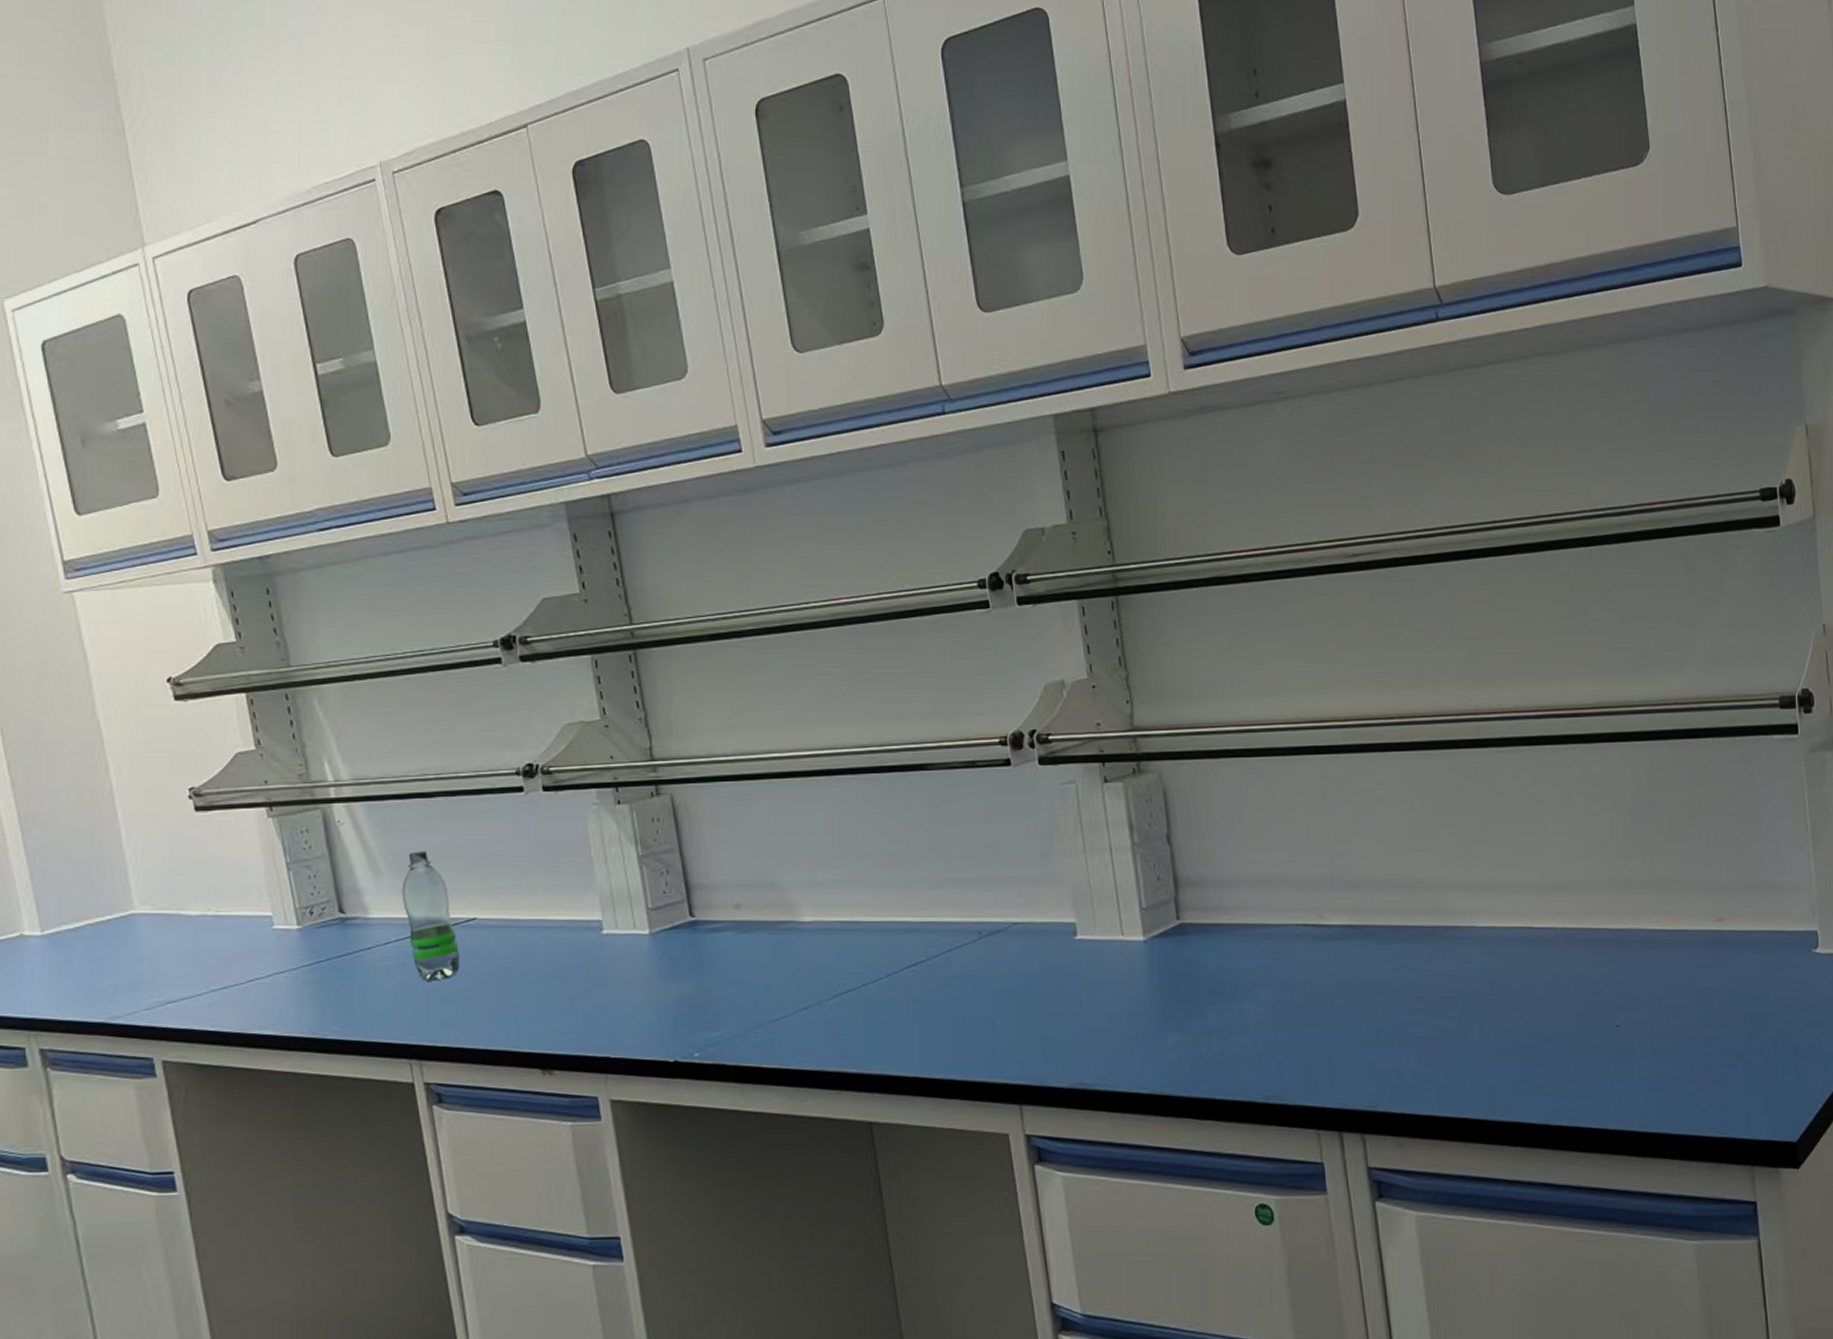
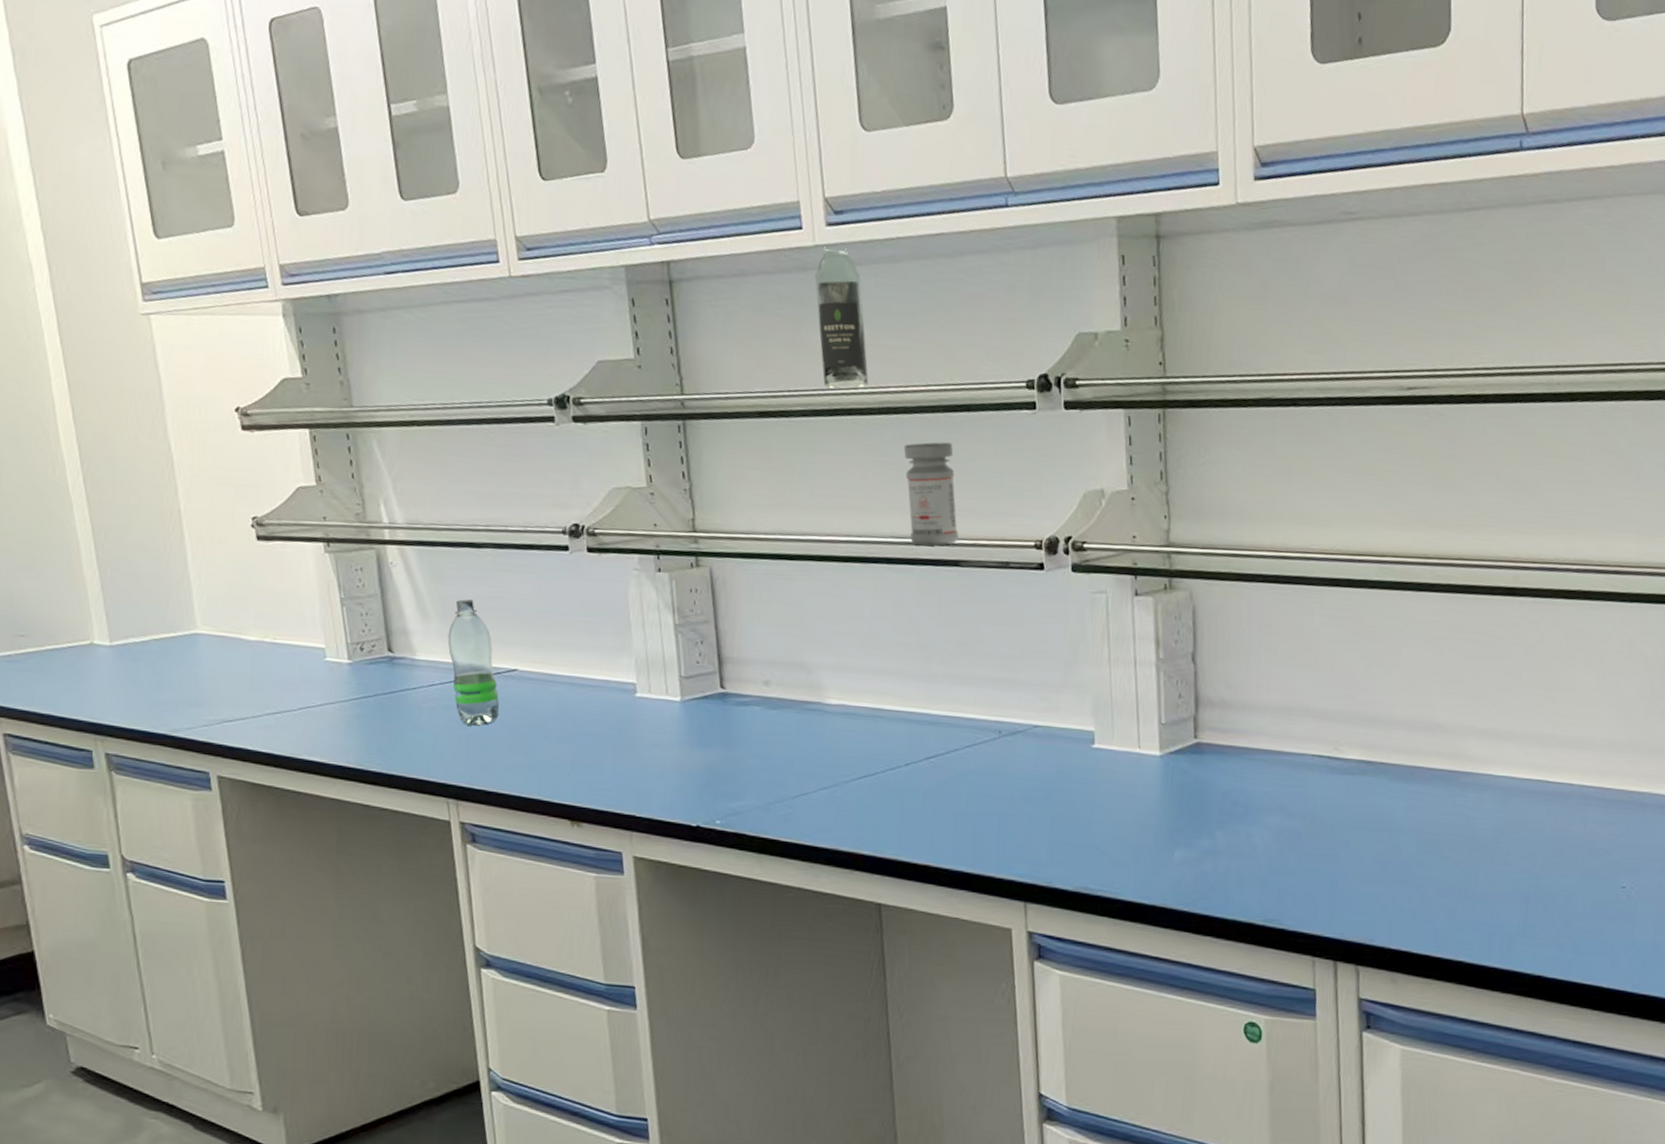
bottle: none [758,467,820,605] -> present [815,246,869,389]
medicine bottle: none [859,648,922,753] -> present [903,442,959,547]

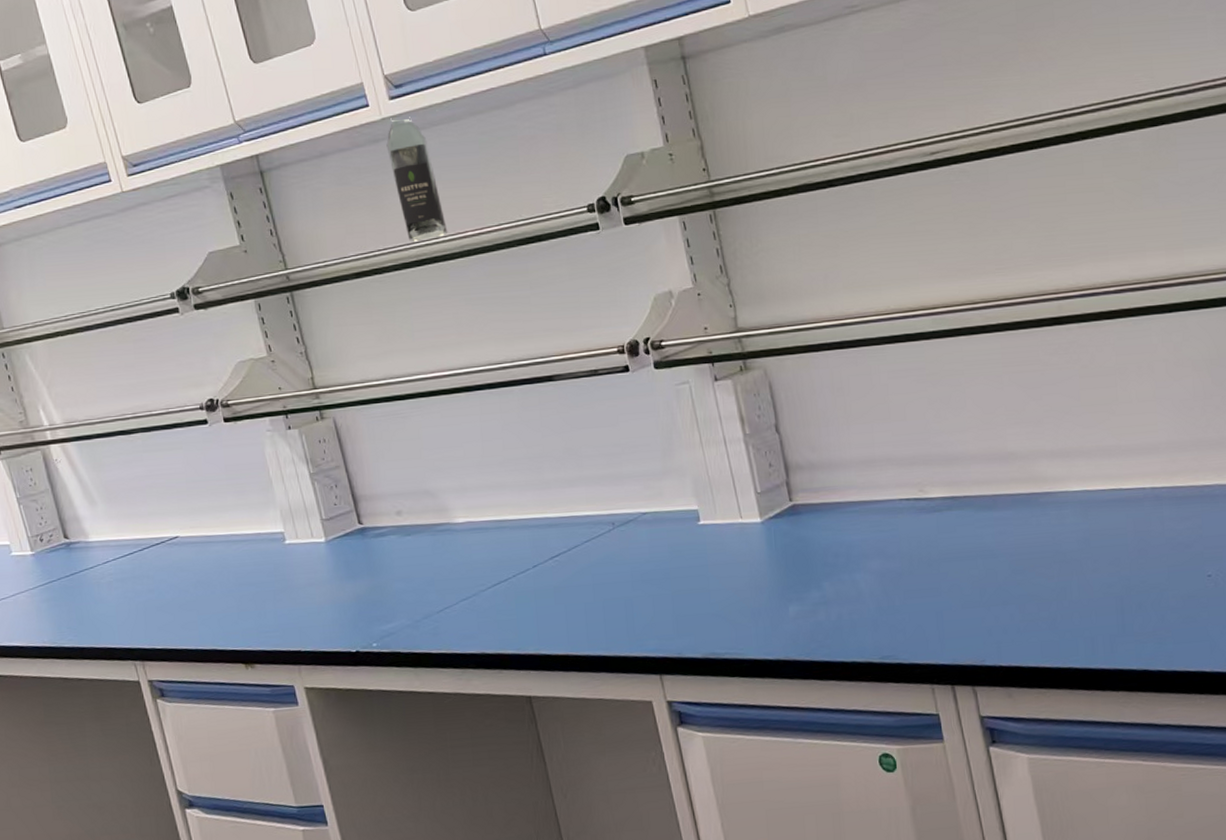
bottle: present [447,599,500,726] -> none [113,481,169,593]
medicine bottle: present [903,442,959,547] -> none [487,272,549,369]

